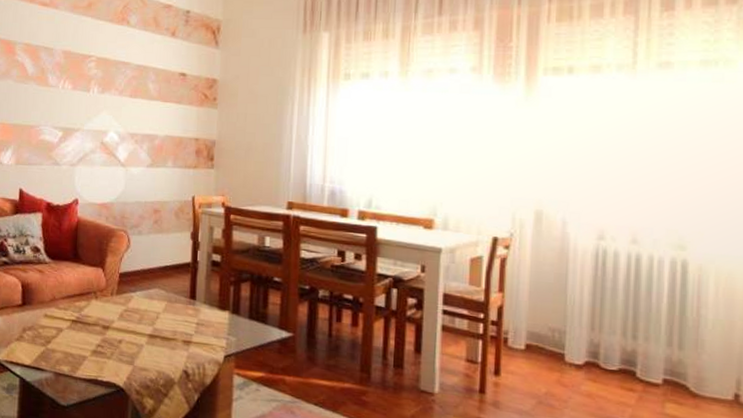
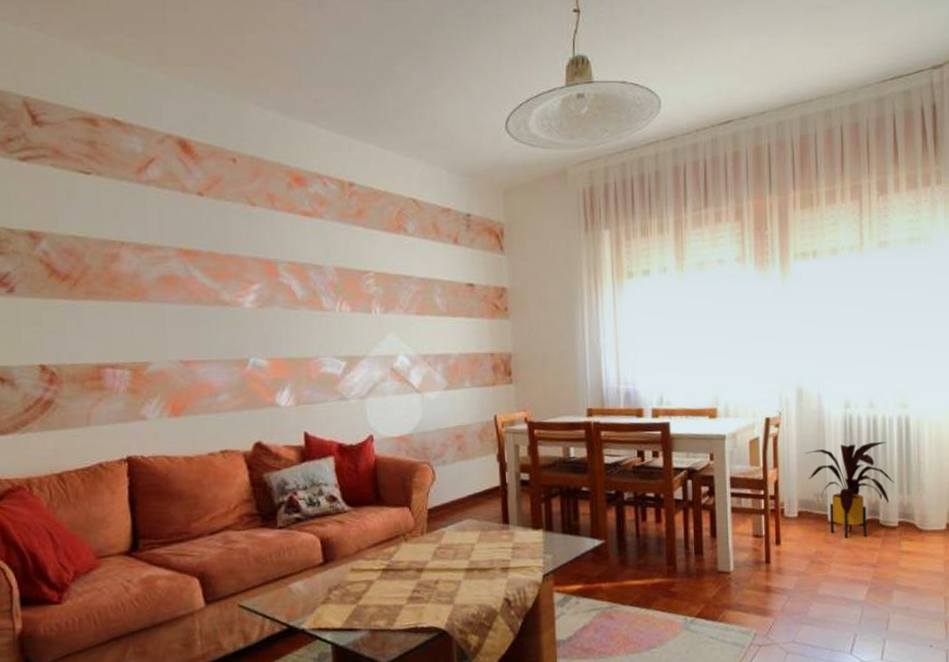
house plant: none [540,279,661,389] -> present [805,442,894,539]

